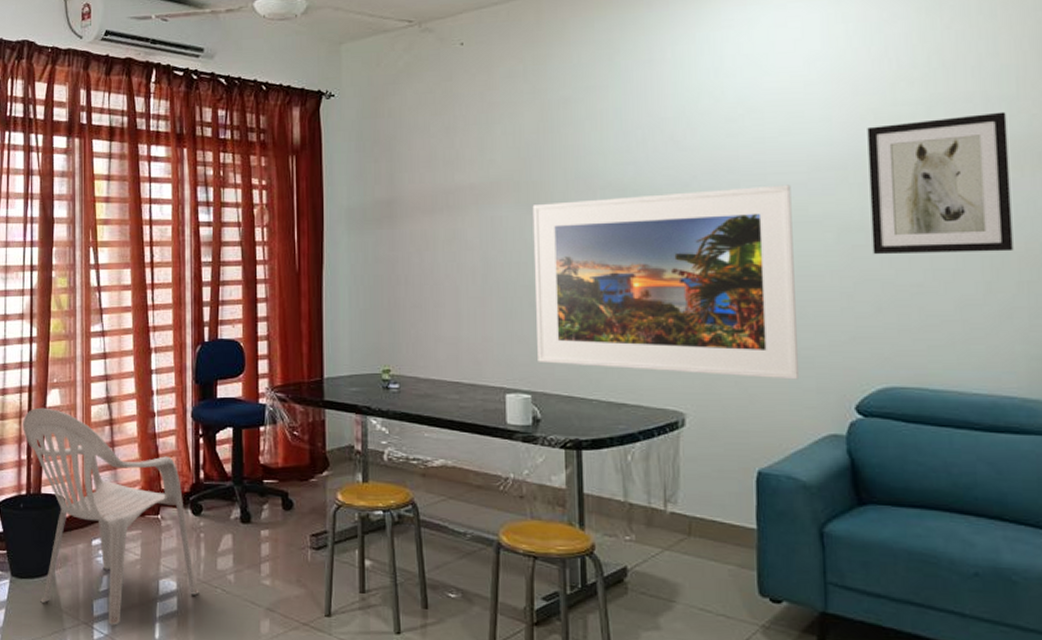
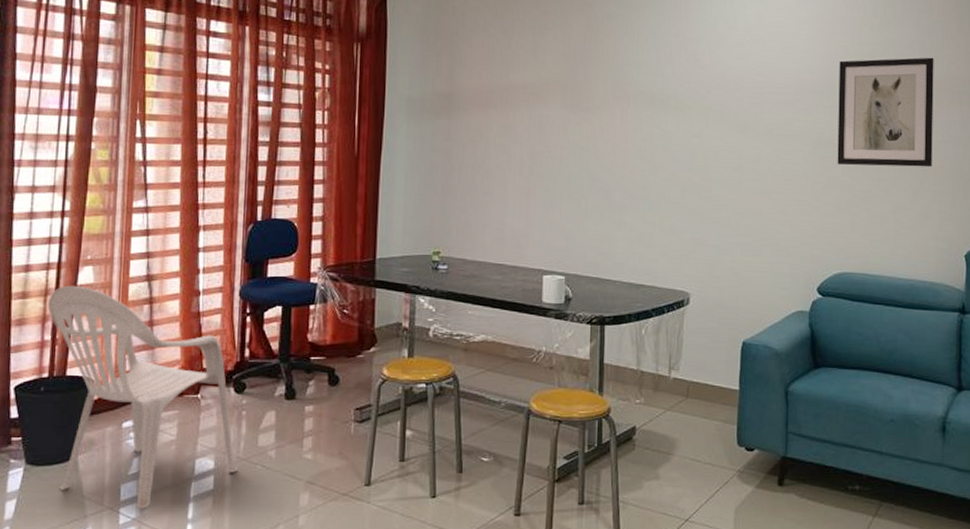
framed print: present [532,184,798,380] -> none [572,103,781,266]

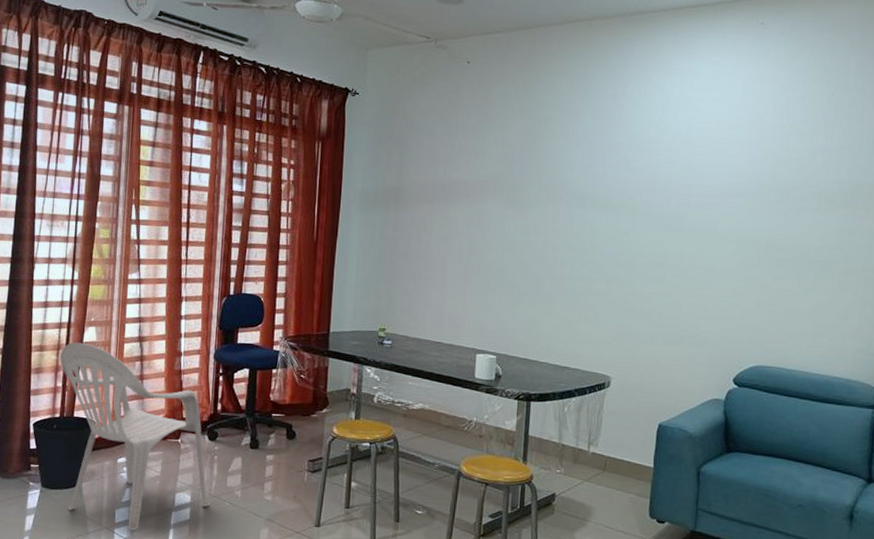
wall art: present [837,57,934,167] -> none [759,164,863,270]

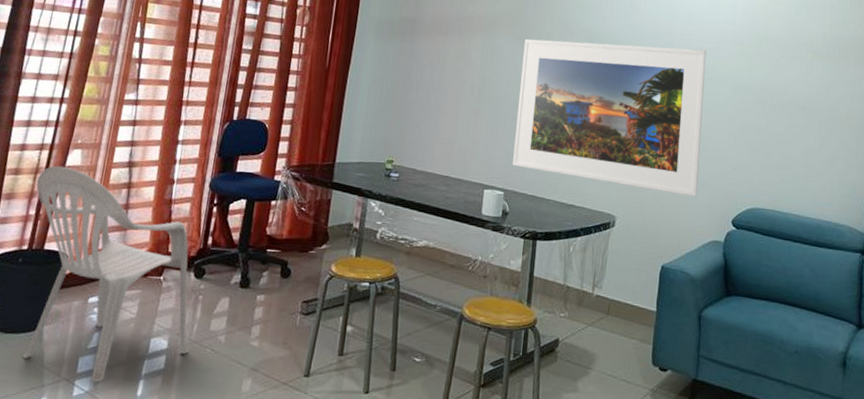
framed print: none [504,202,707,356] -> present [512,39,706,197]

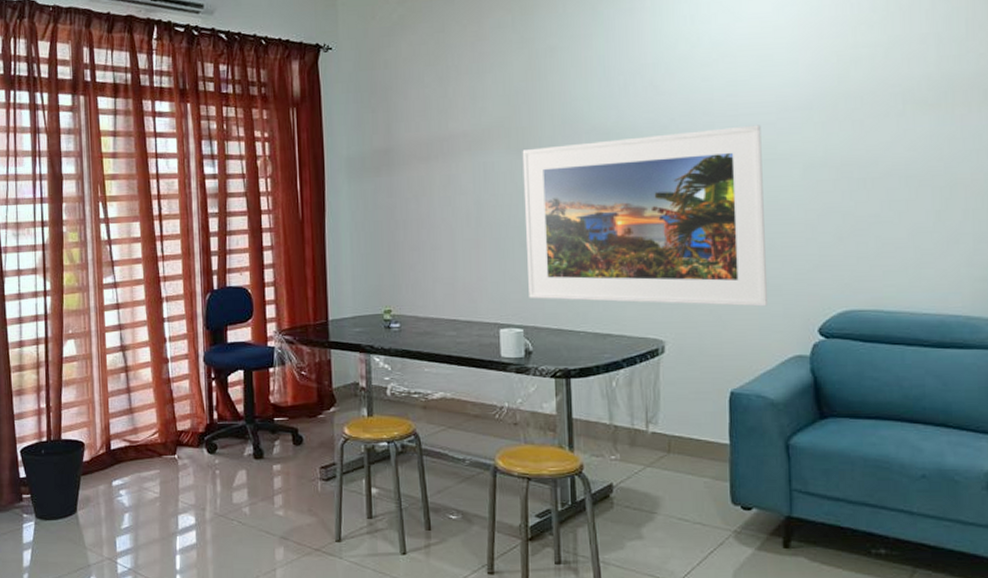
armchair: present [22,165,189,383] -> none [40,358,217,560]

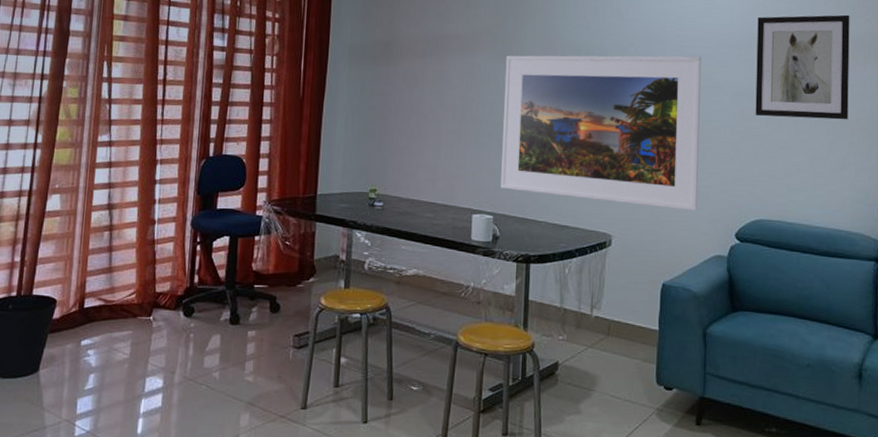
wall art: none [831,51,961,189] -> present [755,14,850,120]

